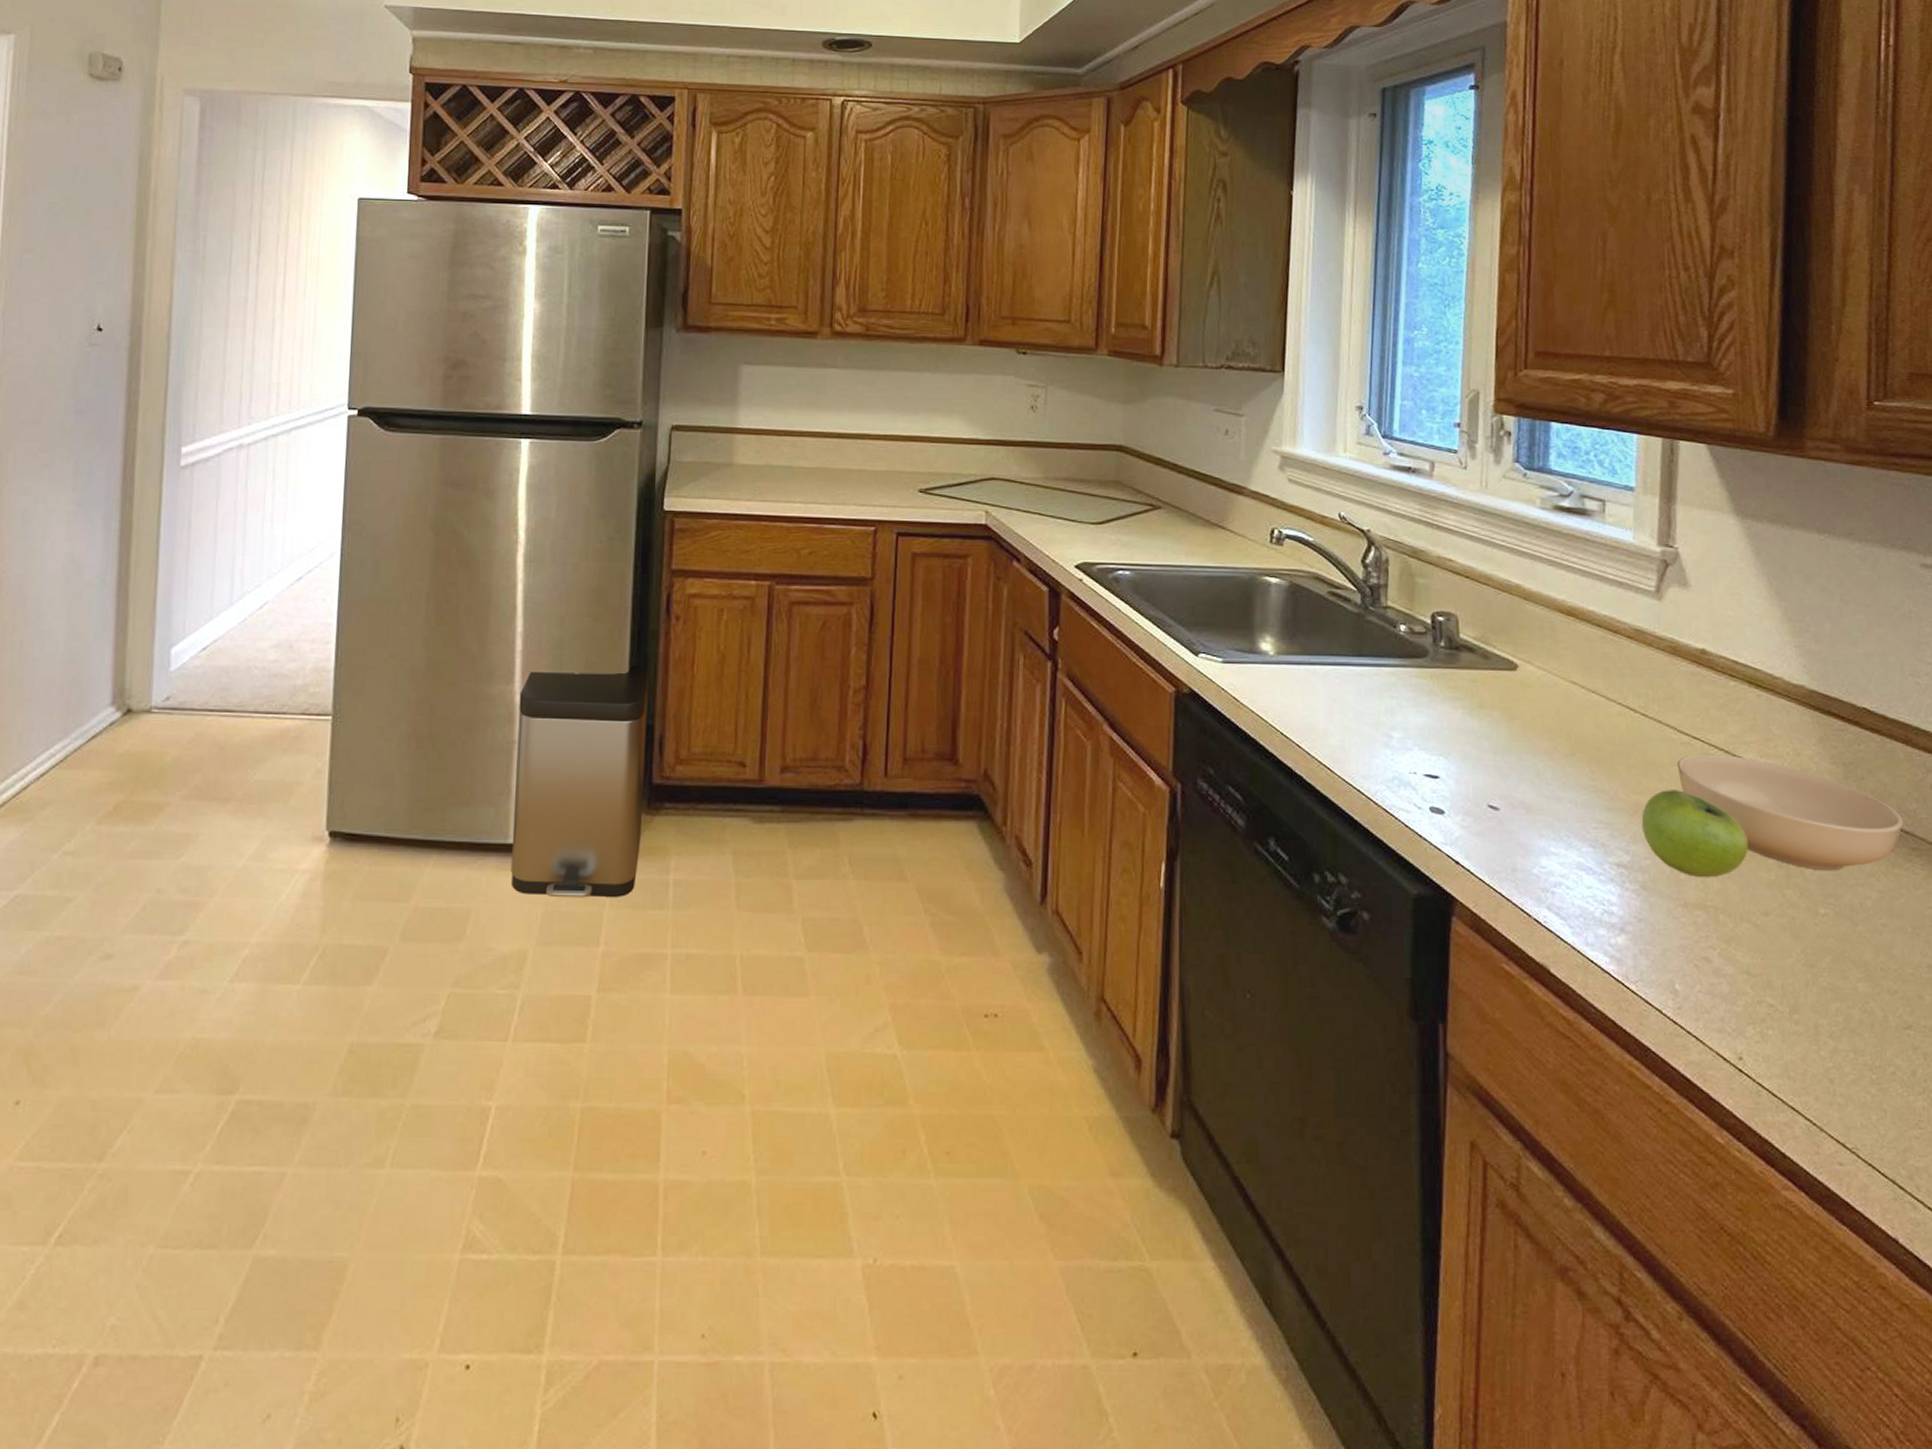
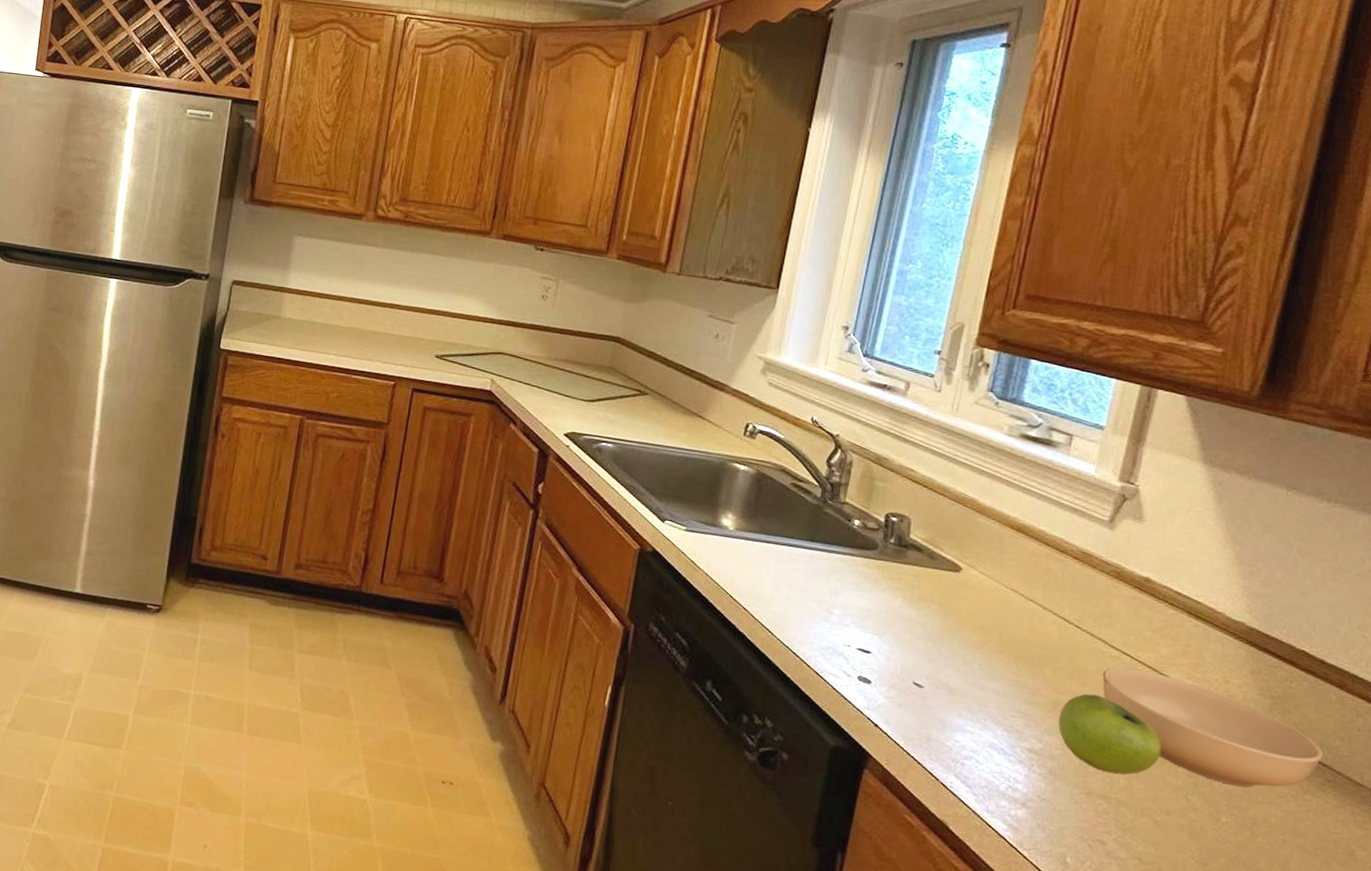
pedal bin: present [511,665,650,898] -> none [75,462,197,646]

